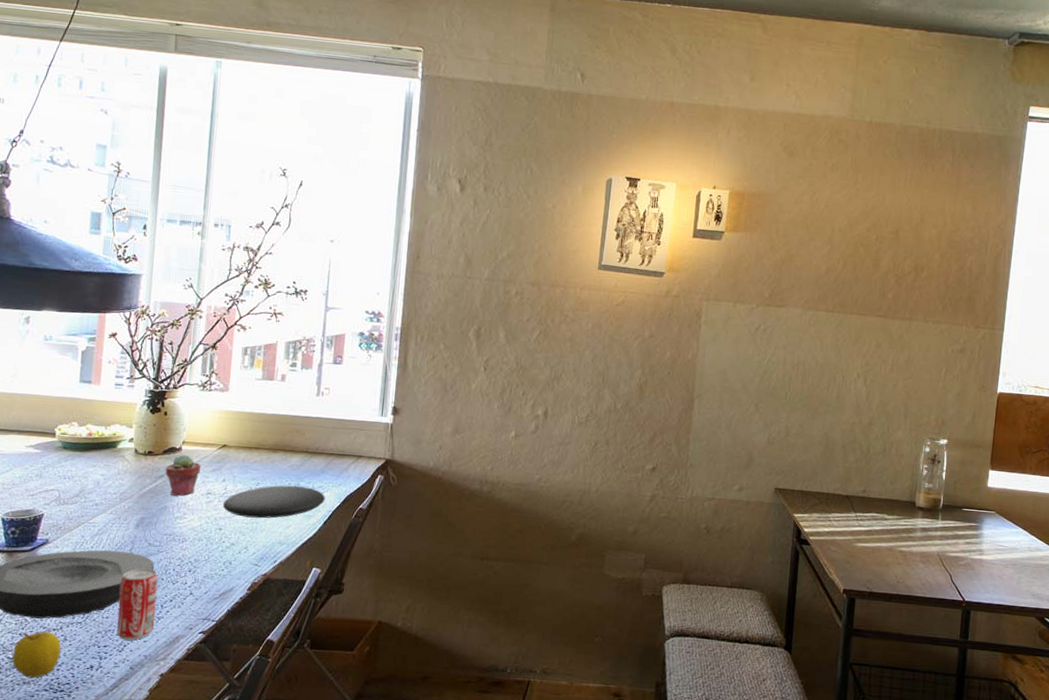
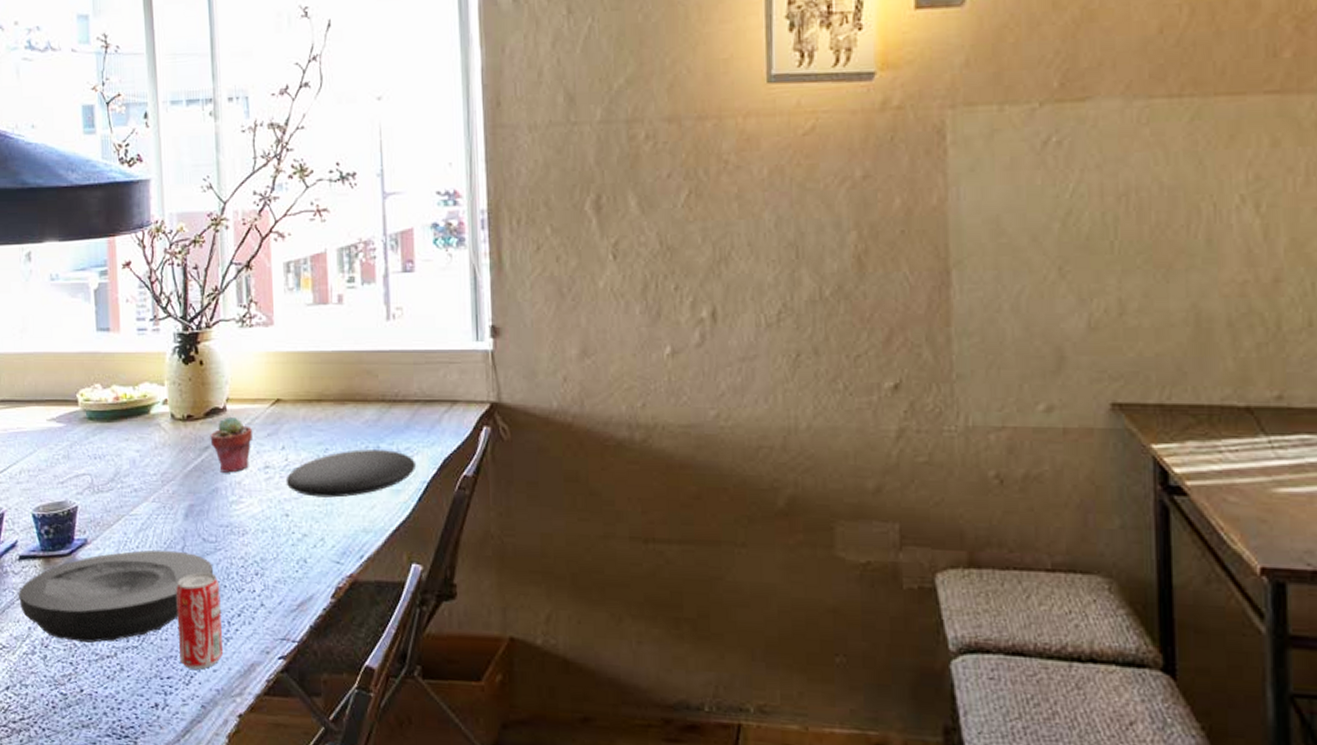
apple: present [12,631,61,678] -> none [66,659,119,720]

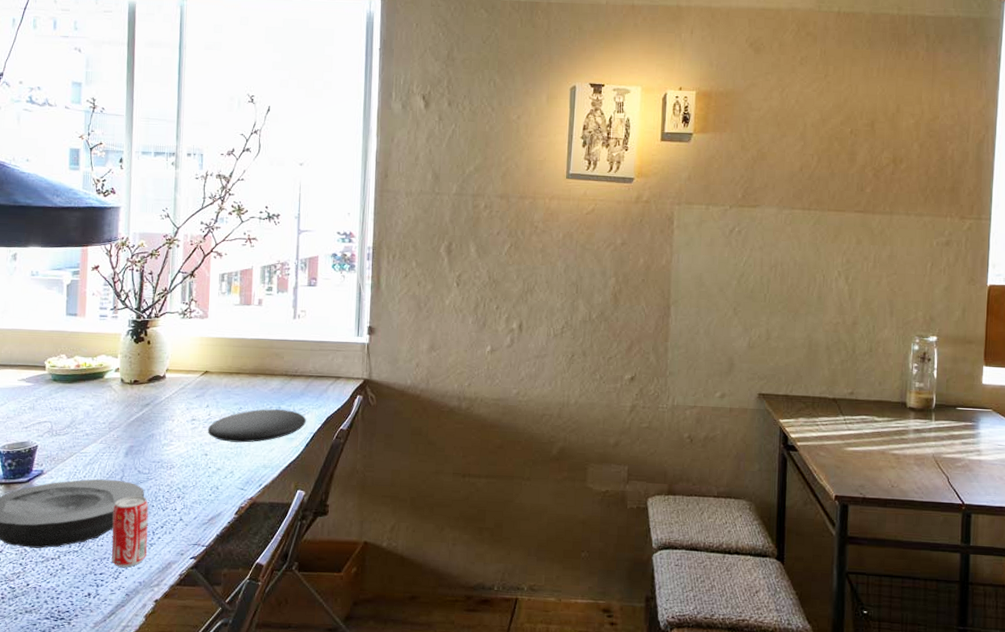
potted succulent: present [210,416,253,473] -> none [151,382,185,423]

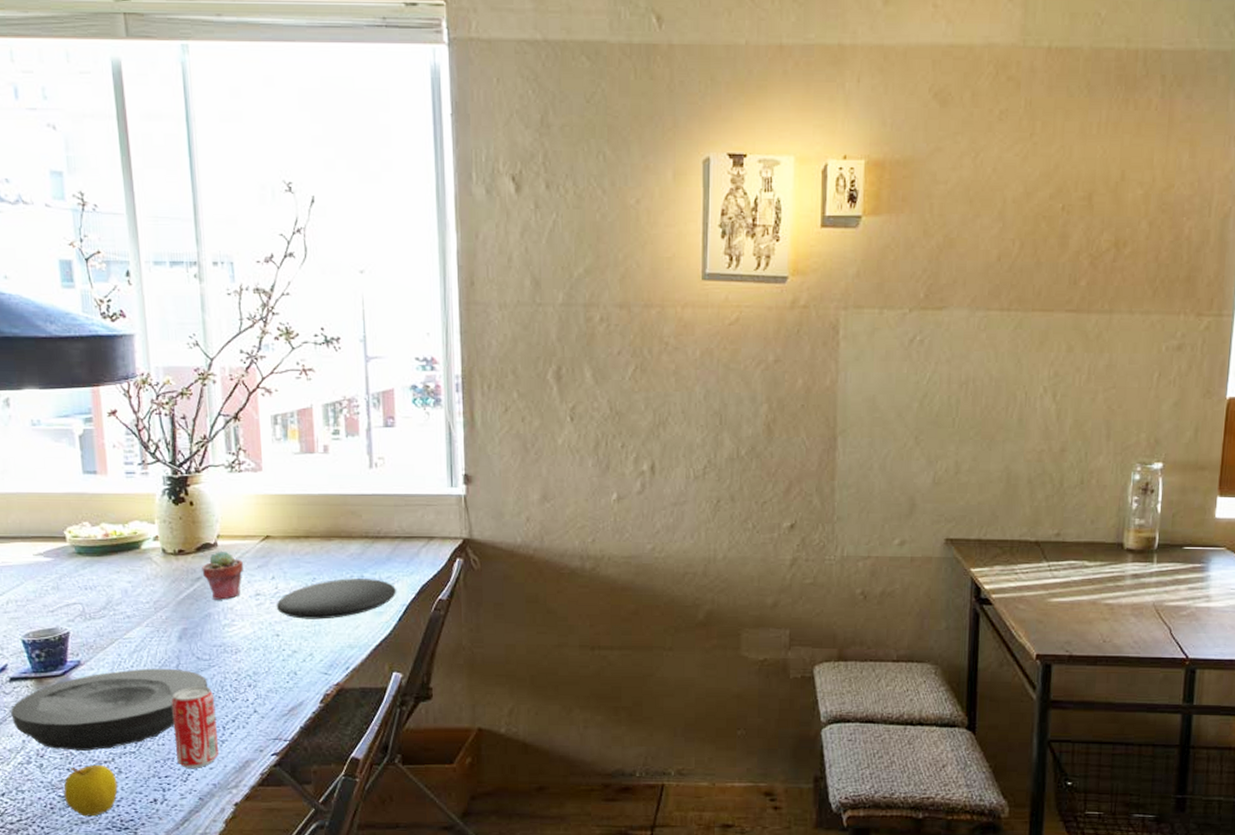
apple: none [14,561,60,607] -> present [63,764,118,817]
potted succulent: none [151,382,185,423] -> present [202,551,244,600]

